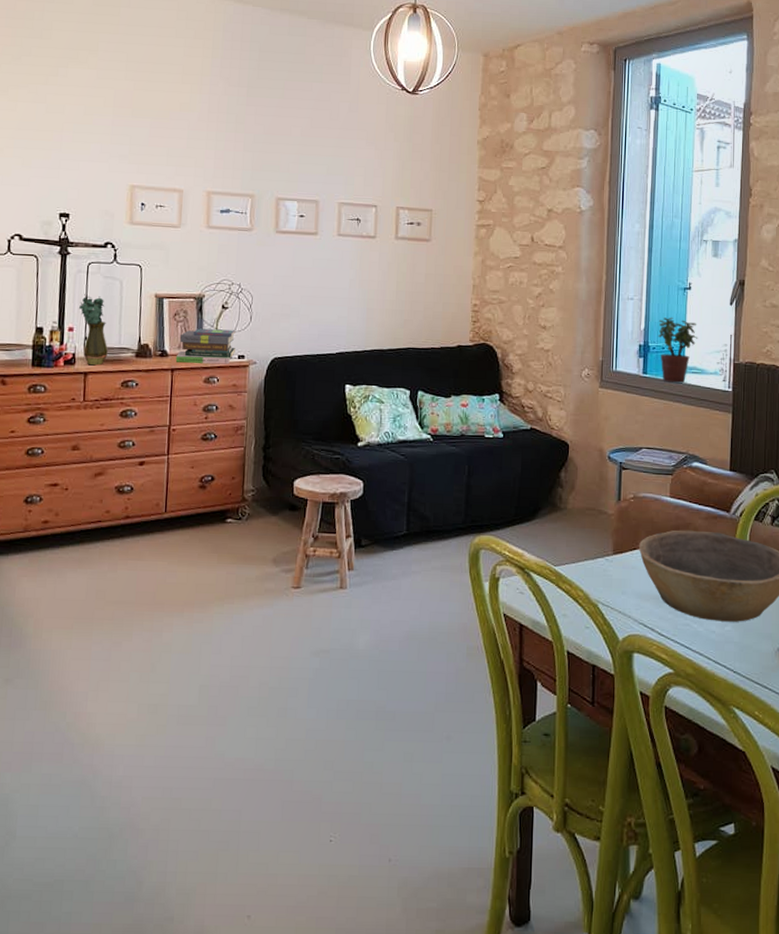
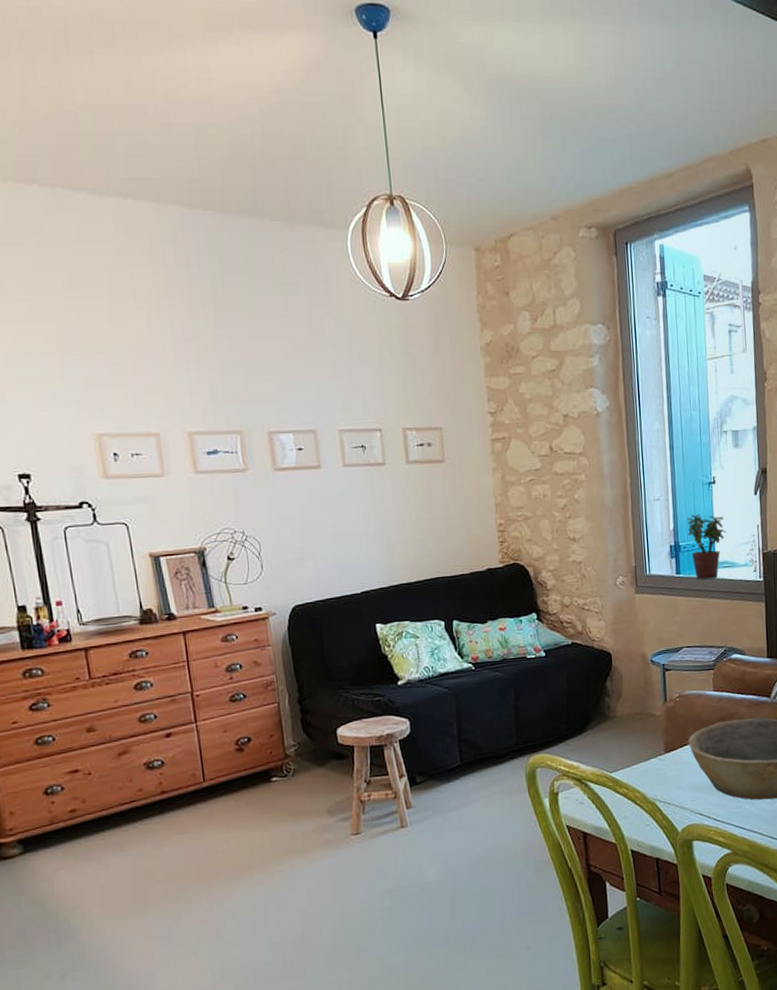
vase: present [79,293,108,366] -> none [63,561,107,640]
books: present [175,328,235,365] -> none [185,582,251,625]

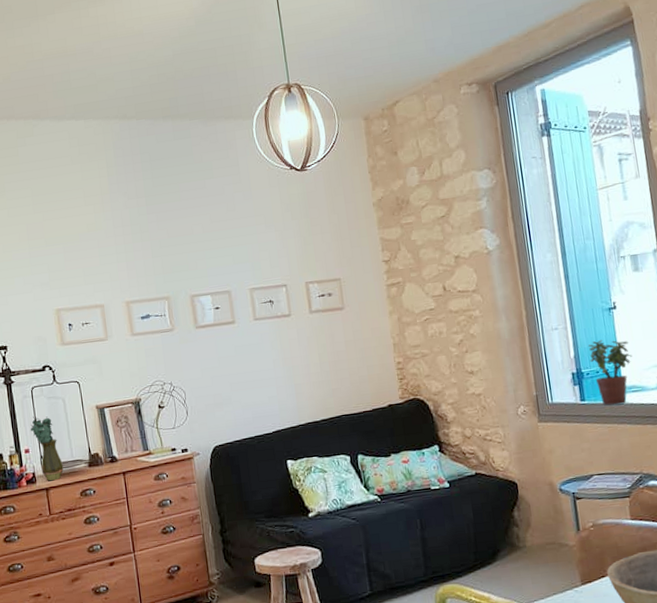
vase: none [63,561,107,640] -> present [30,416,64,481]

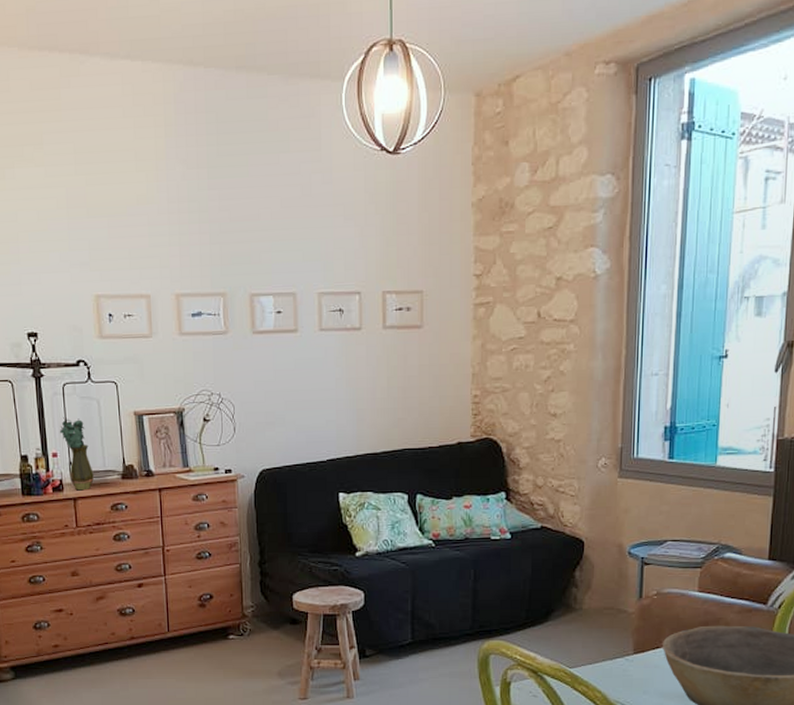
potted plant: present [588,339,633,406] -> none [687,391,735,468]

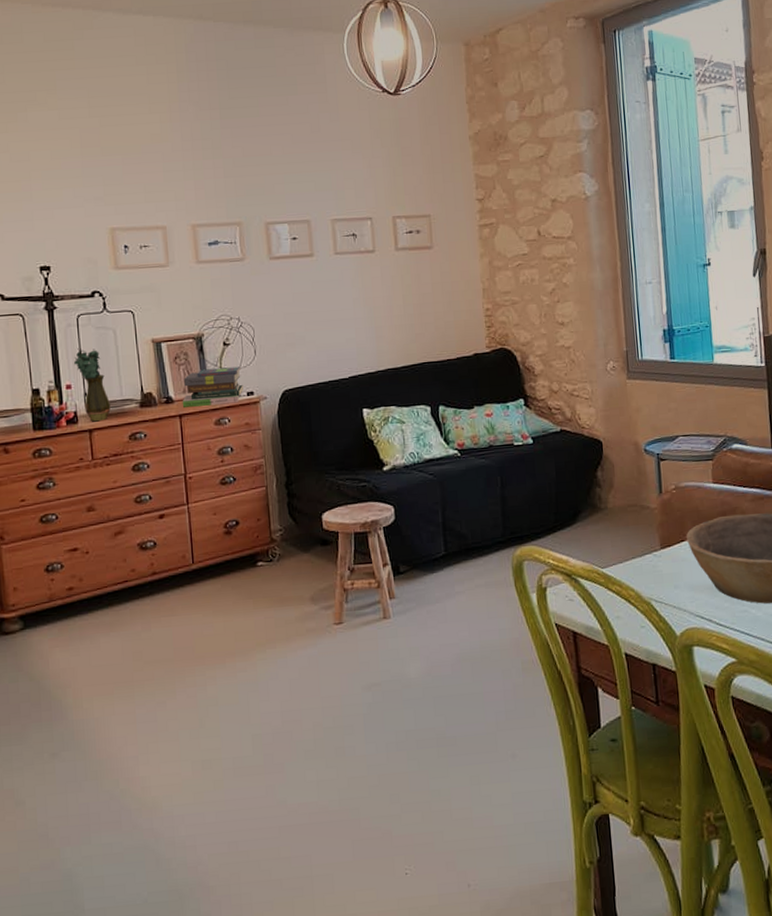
books: none [162,443,222,483] -> present [182,366,243,409]

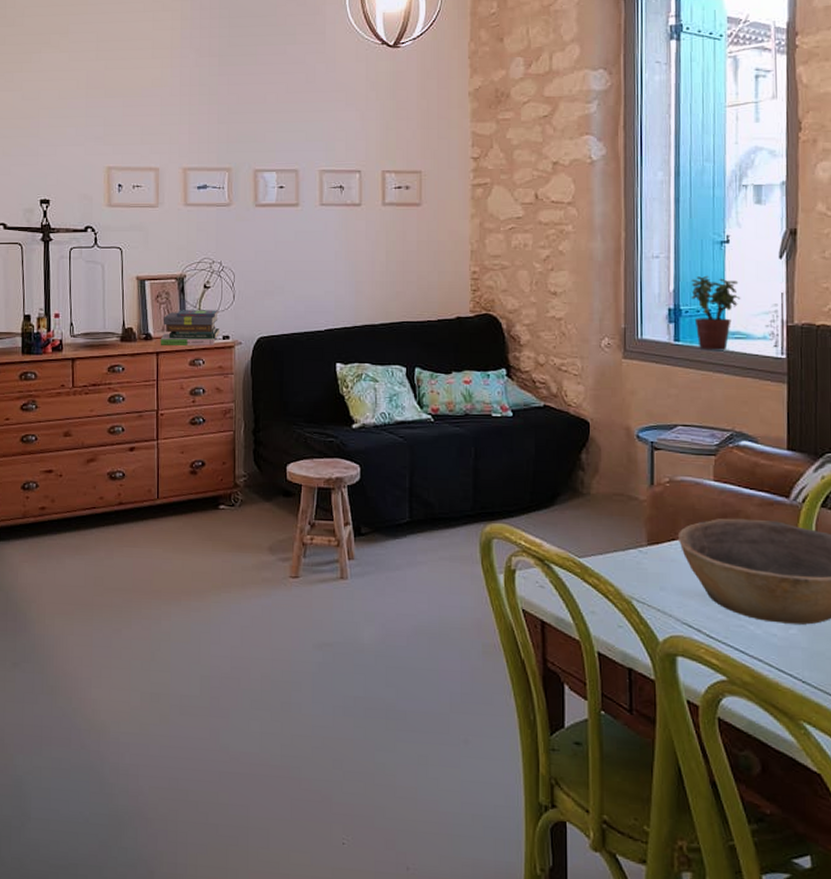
vase: present [74,347,111,422] -> none [64,279,93,351]
potted plant: none [680,296,724,366] -> present [691,275,741,351]

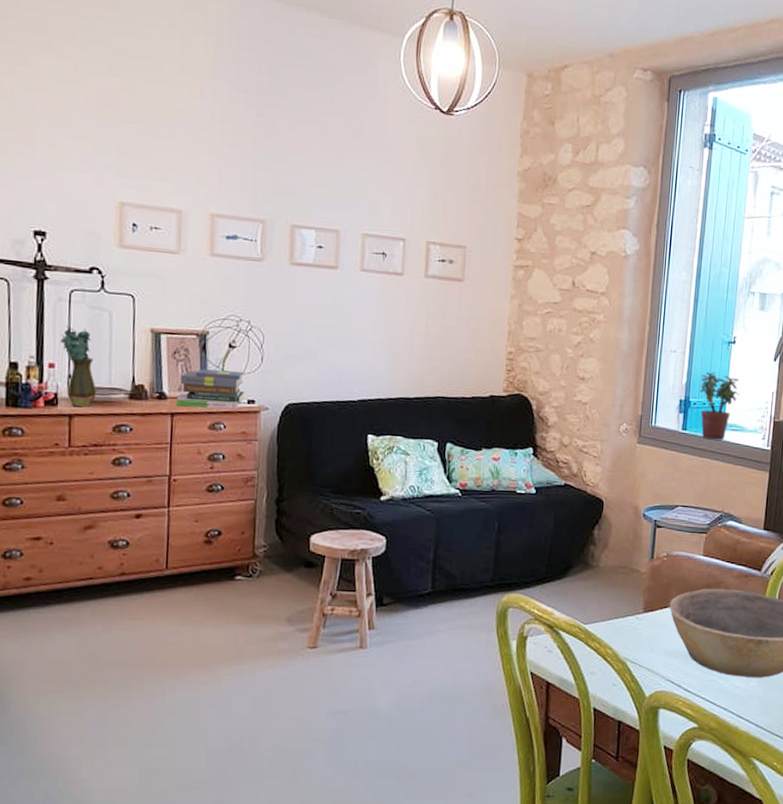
vase: none [64,279,93,351] -> present [61,325,96,408]

